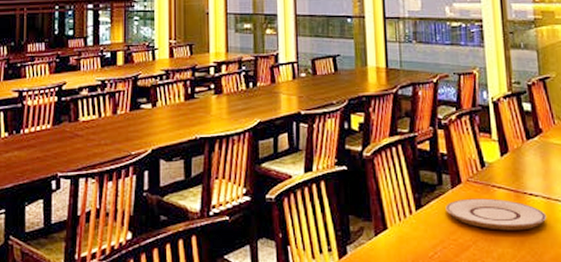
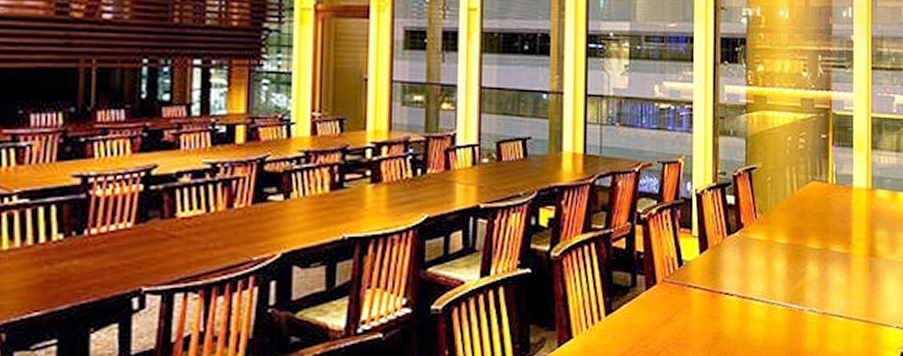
plate: present [445,198,547,231] -> none [637,299,740,334]

